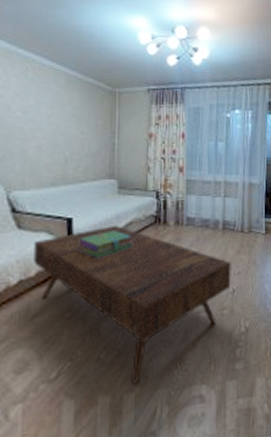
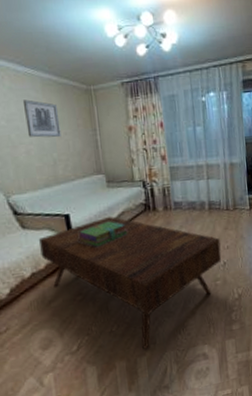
wall art: none [42,93,79,136] -> present [22,99,61,138]

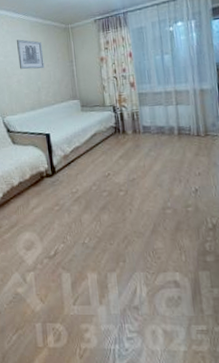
coffee table: present [38,216,222,349] -> none [25,136,193,265]
stack of books: present [78,221,128,248] -> none [57,141,99,164]

